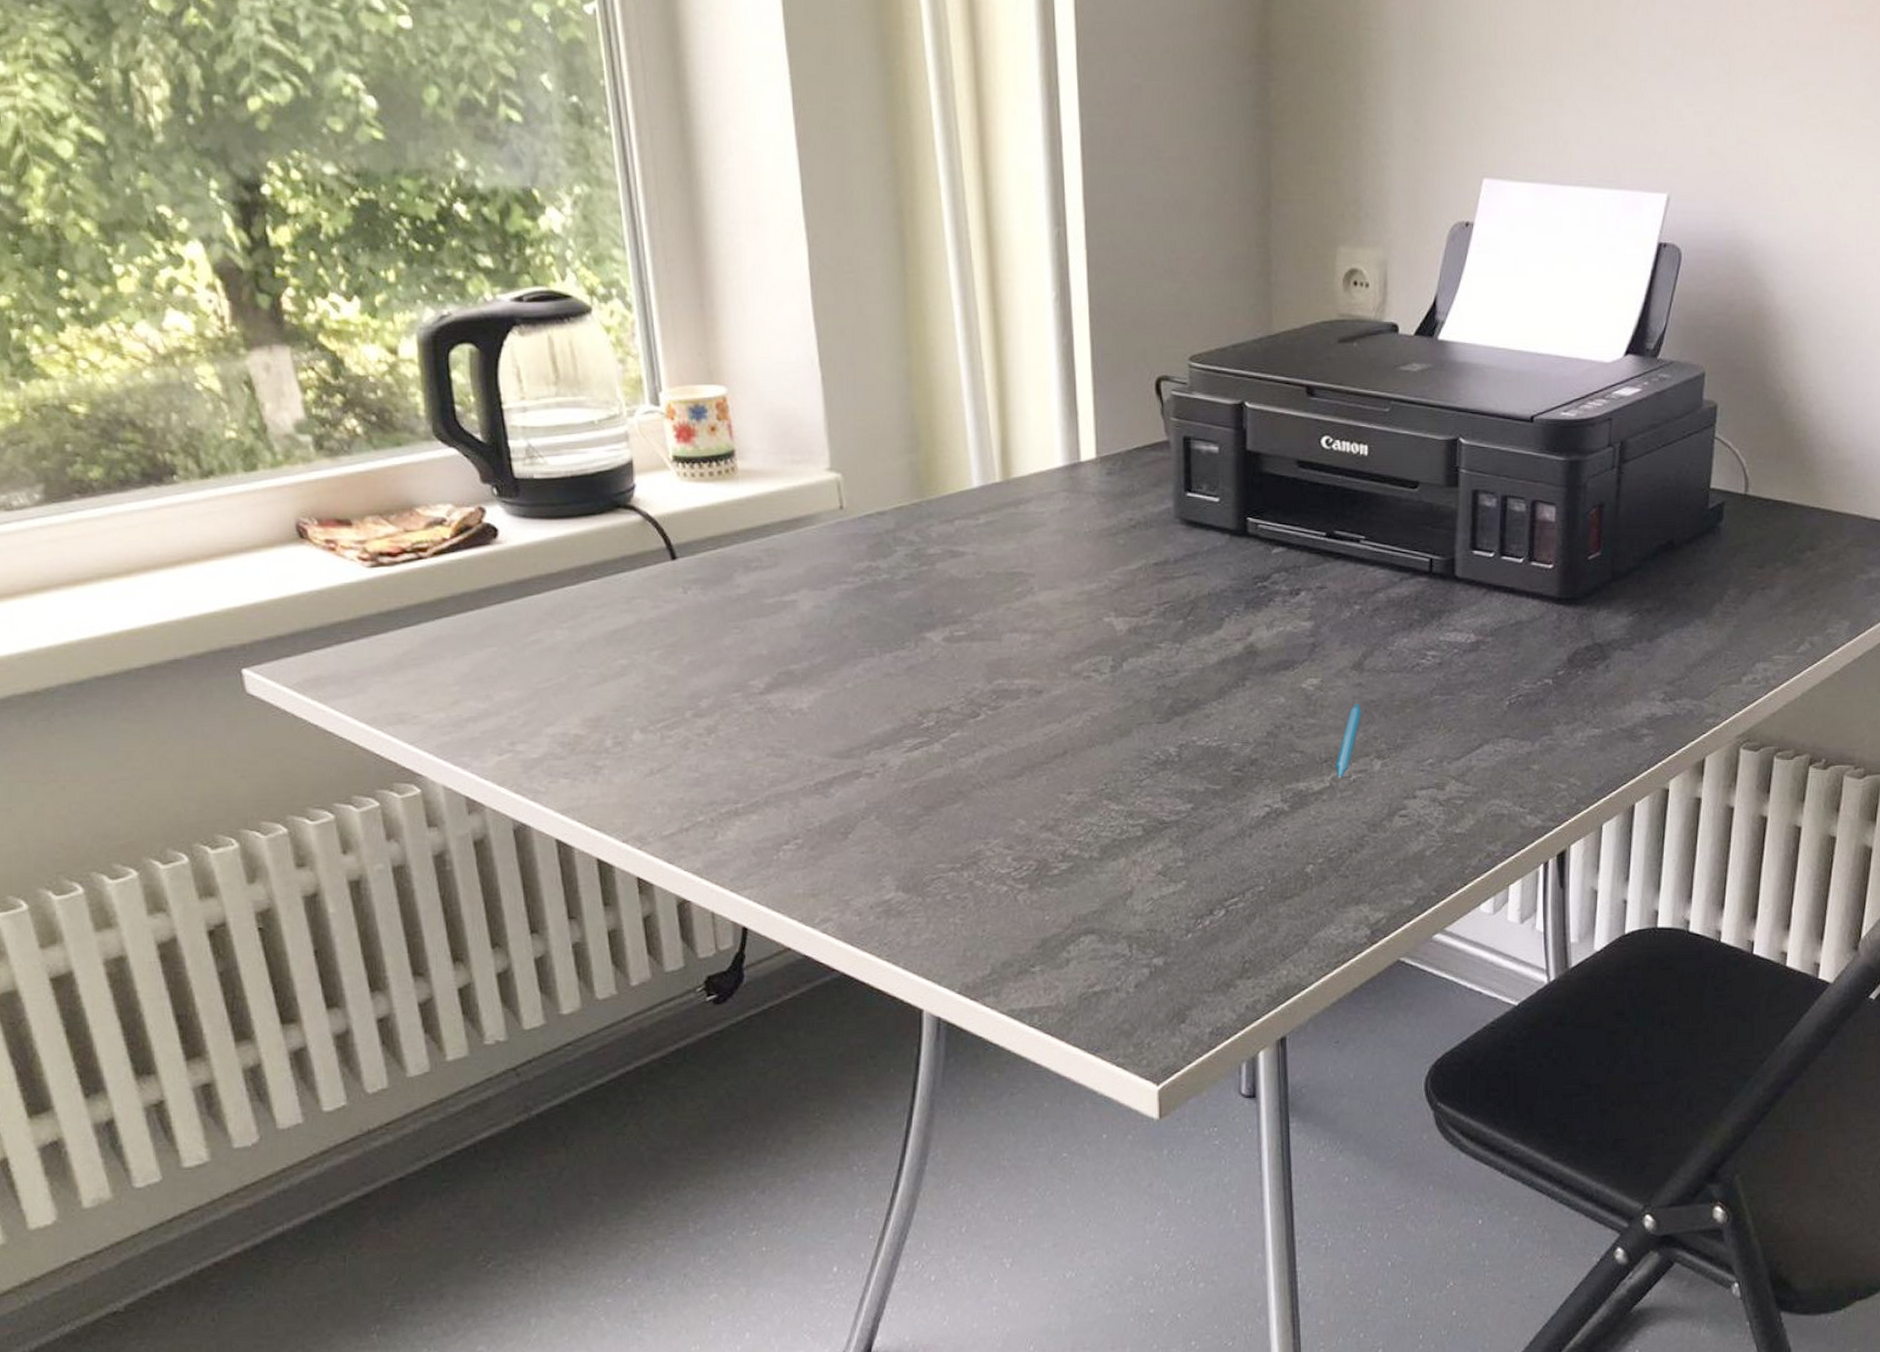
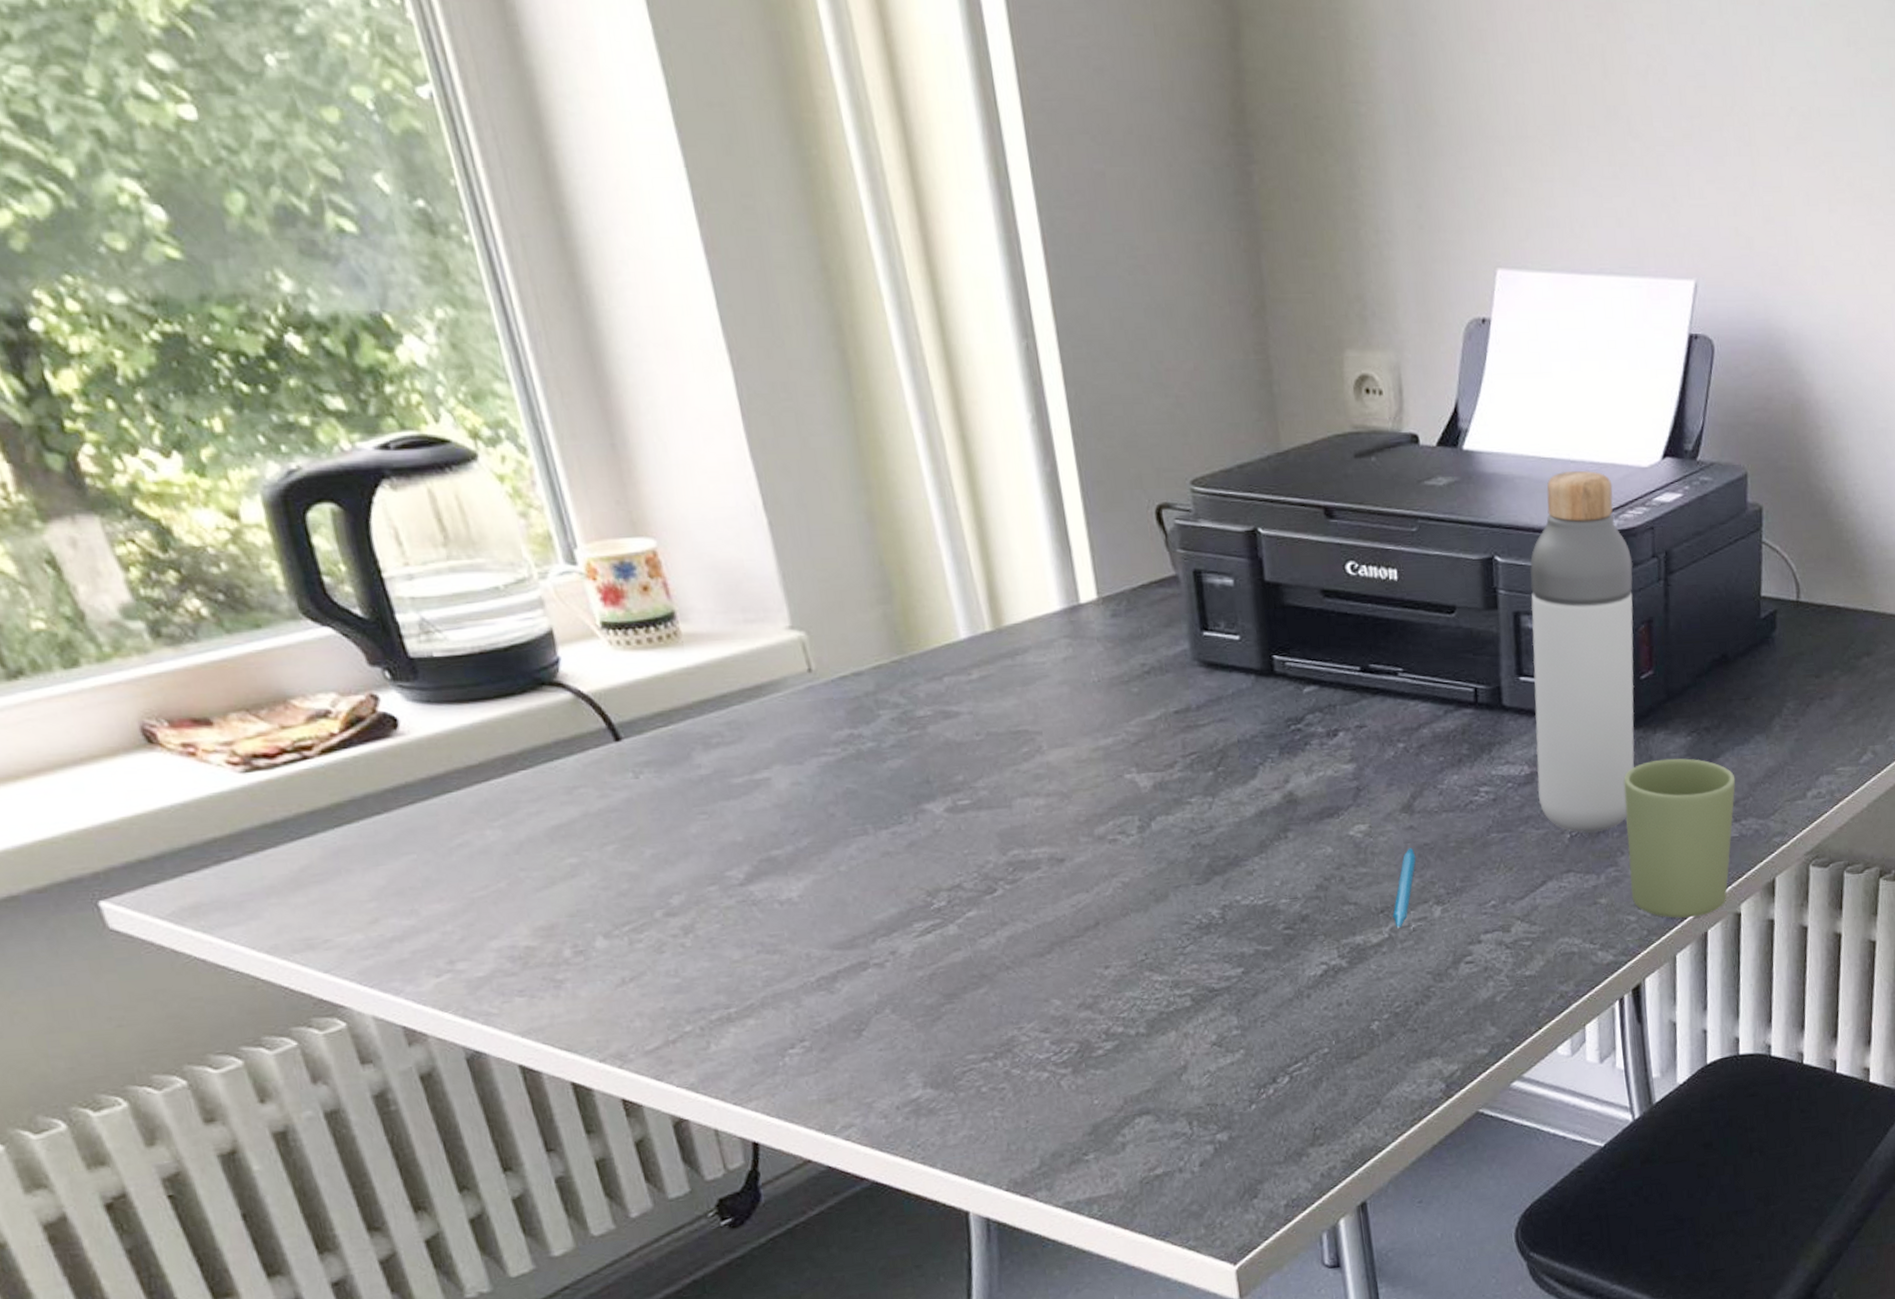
bottle: none [1481,363,1589,701] -> present [1530,470,1635,833]
mug: none [1563,636,1673,790] -> present [1623,758,1736,918]

